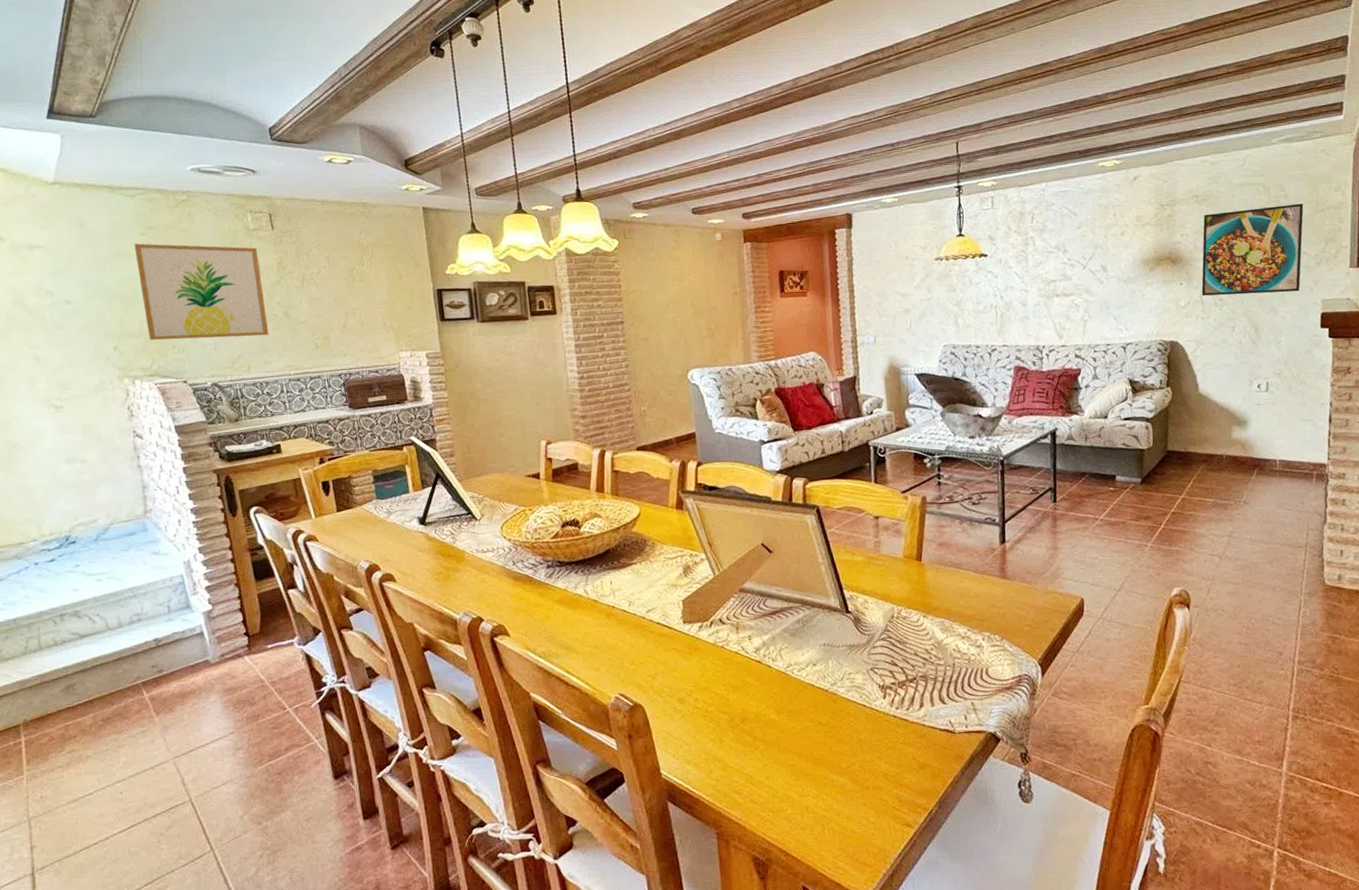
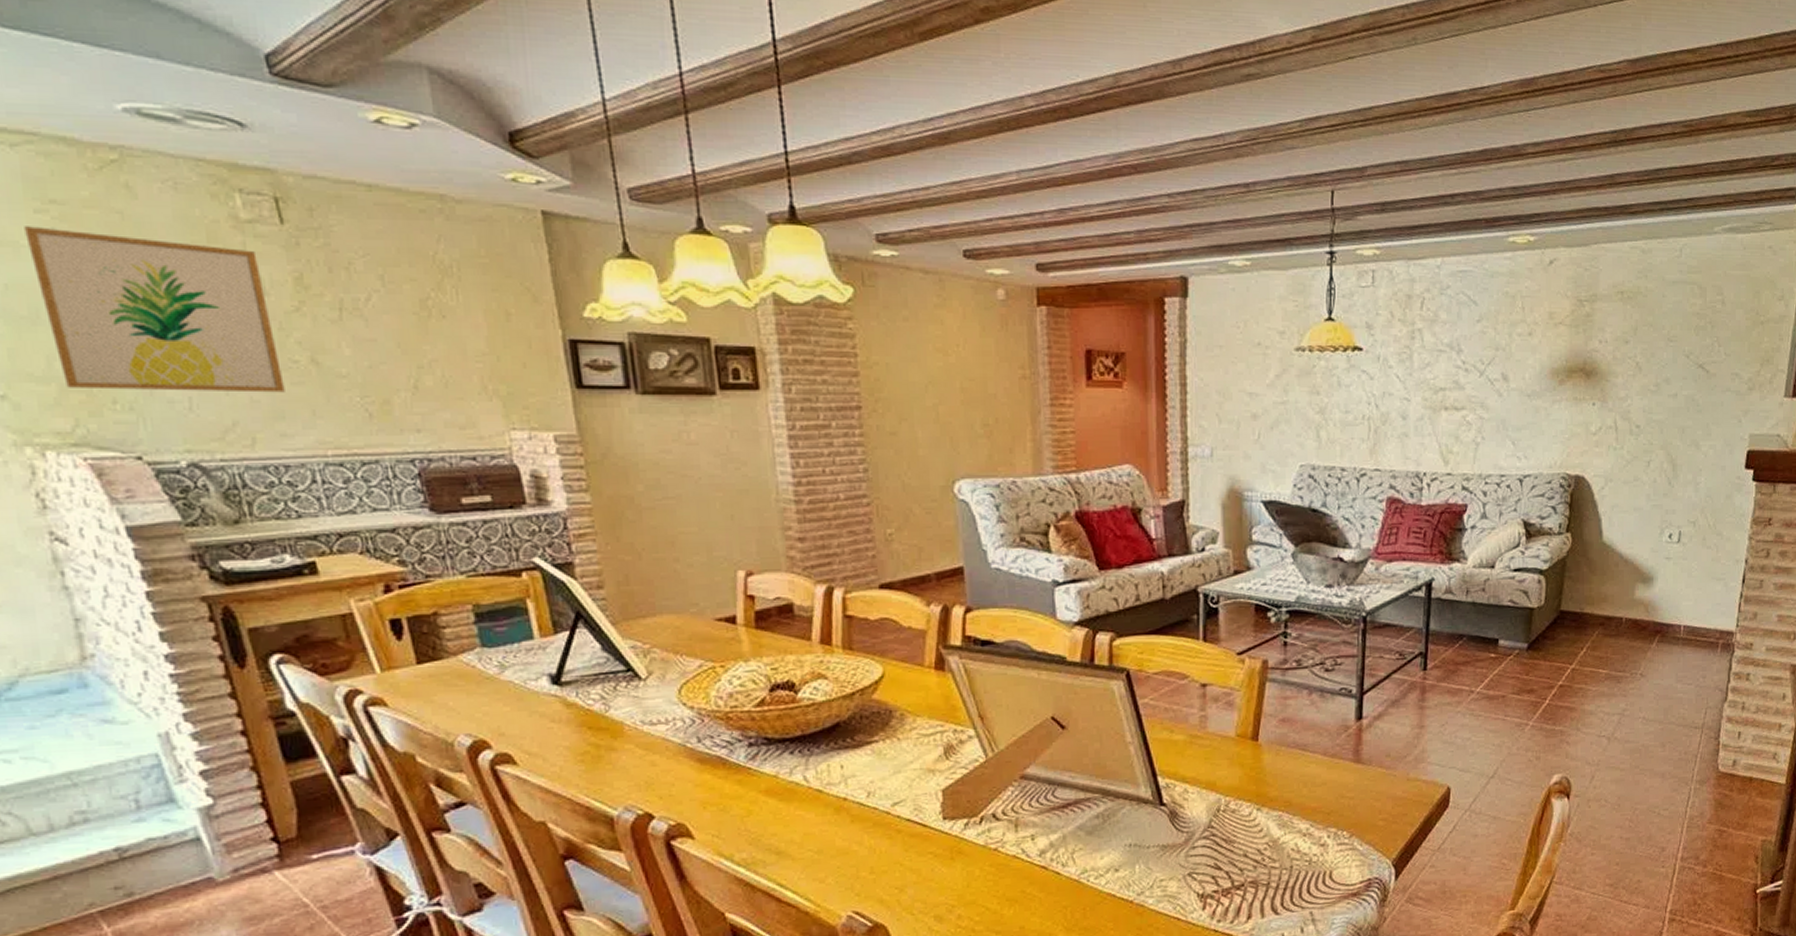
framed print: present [1201,203,1304,296] -> none [1617,312,1742,423]

